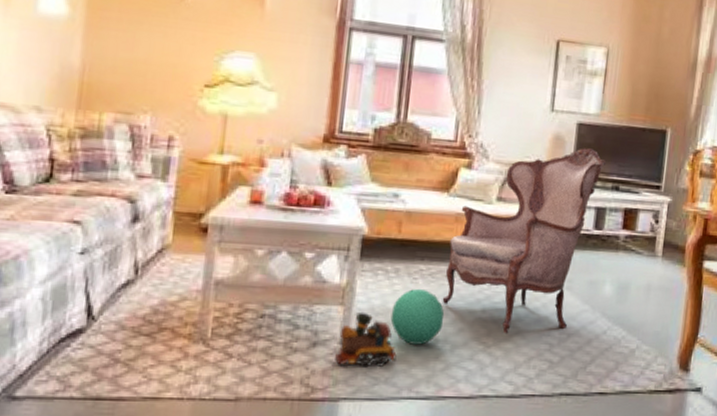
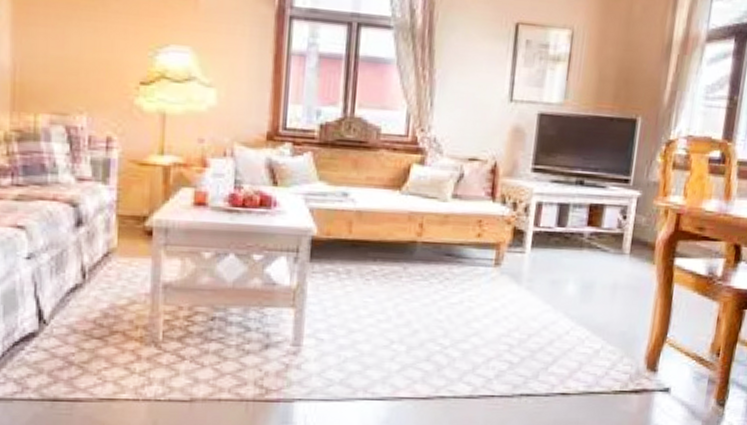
toy train: present [335,311,397,368] -> none [288,313,351,369]
ball: present [390,288,445,345] -> none [343,289,399,346]
armchair: present [442,148,607,334] -> none [396,140,570,335]

